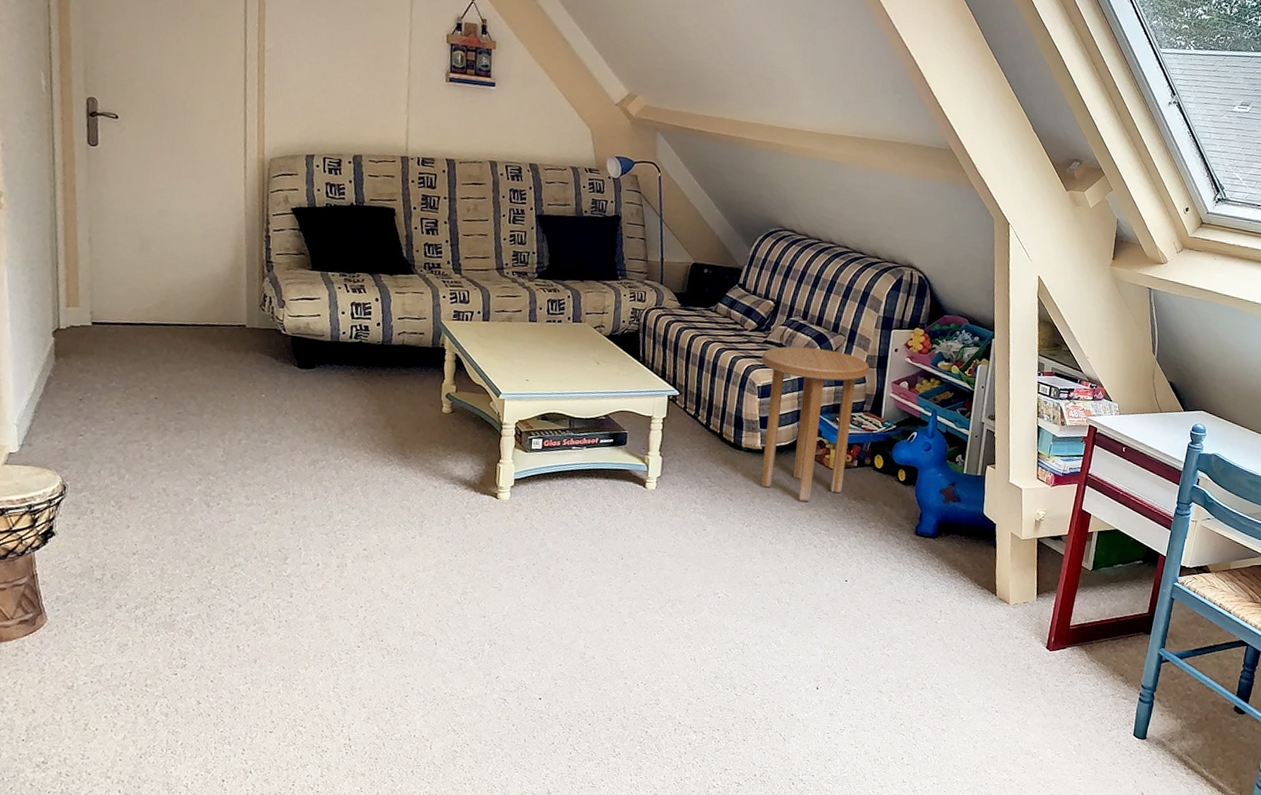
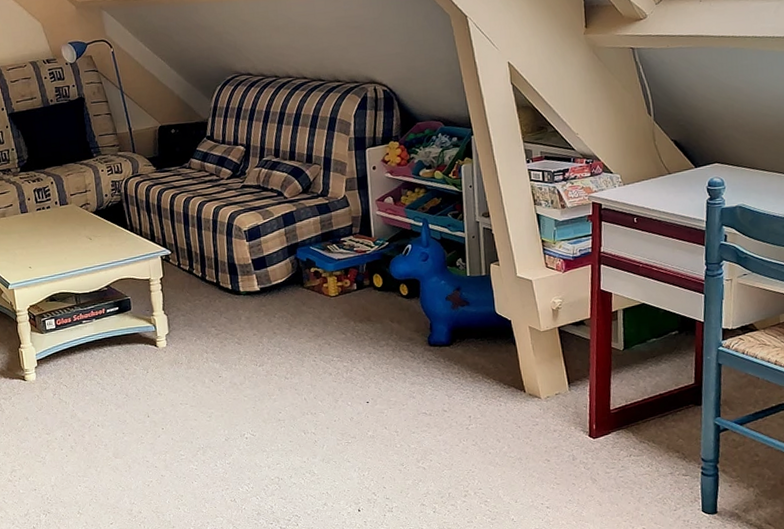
side table: present [760,346,870,502] -> none [242,181,351,333]

